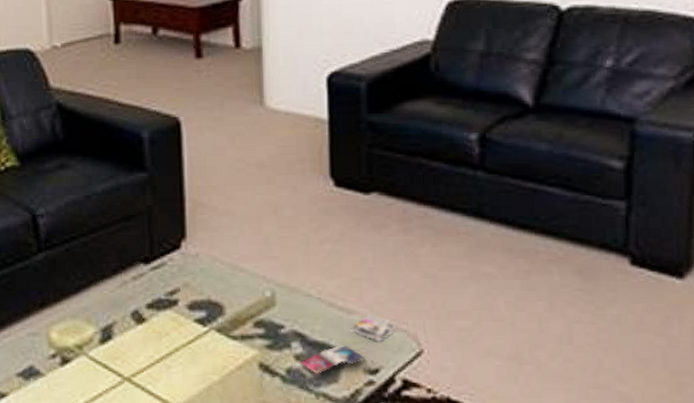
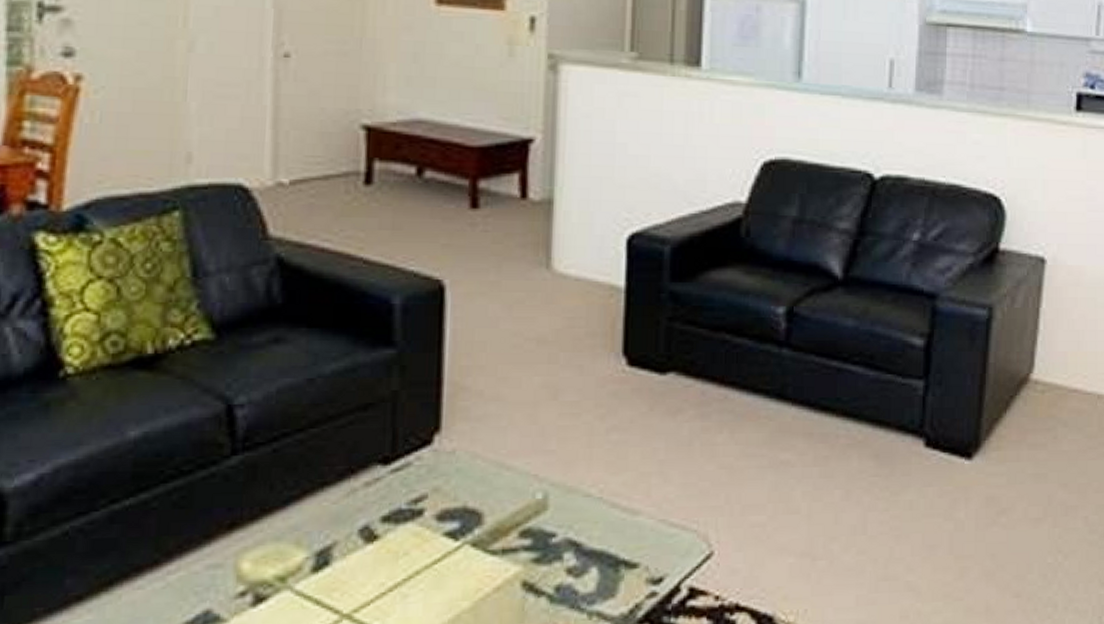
magazine: present [300,314,396,374] -> none [572,513,686,589]

